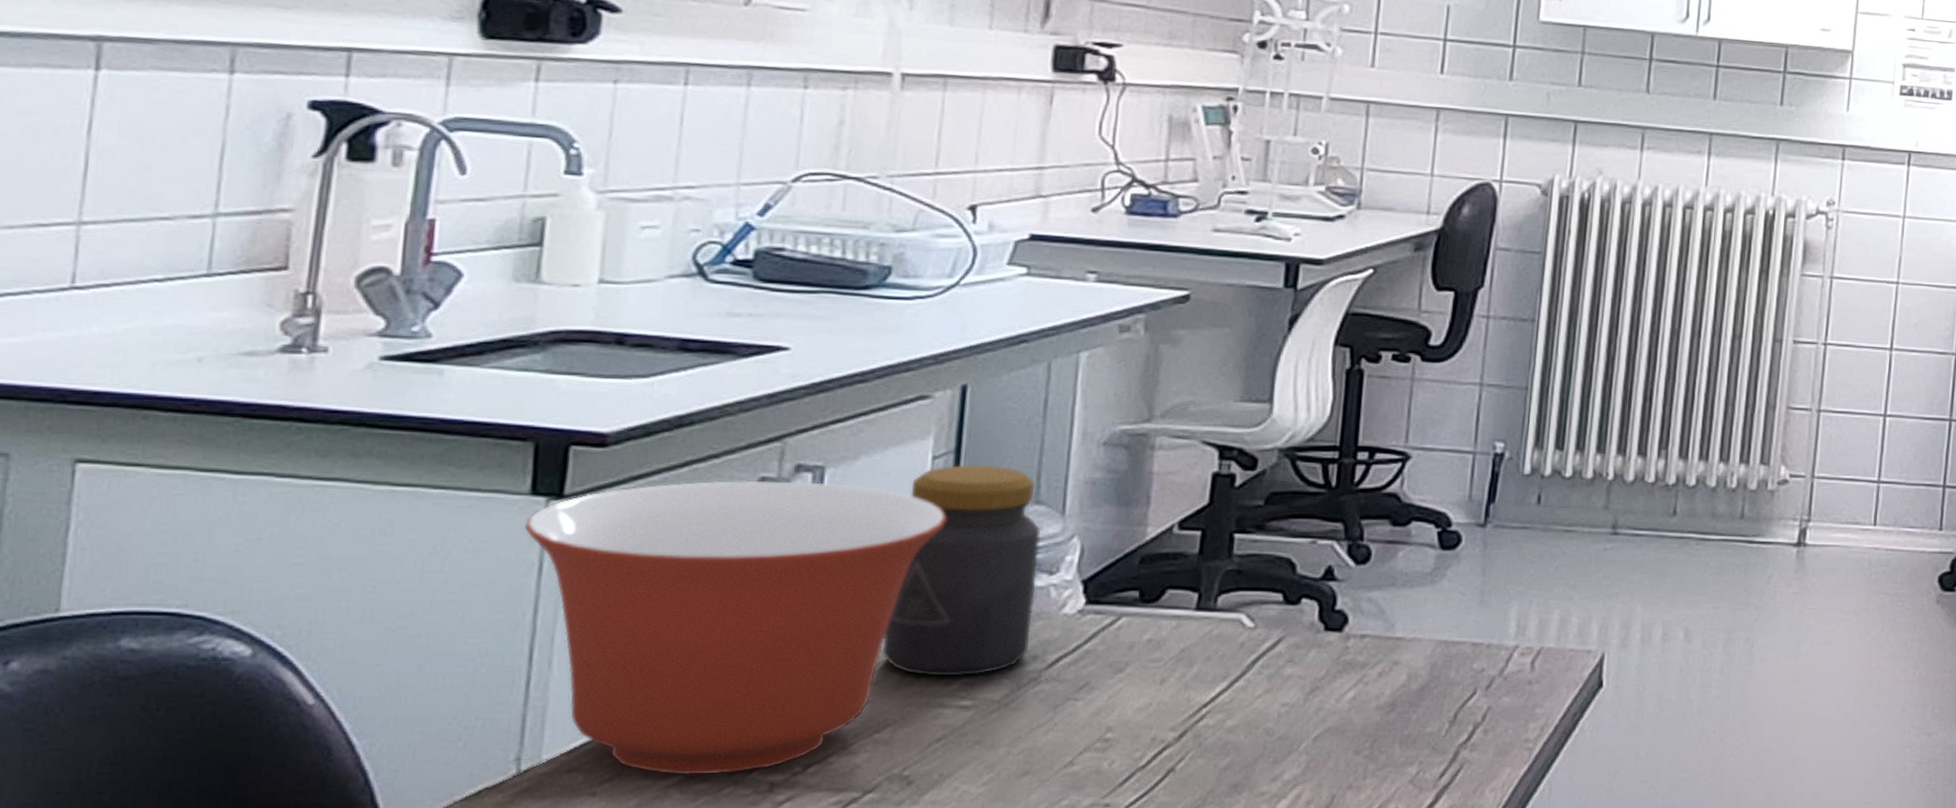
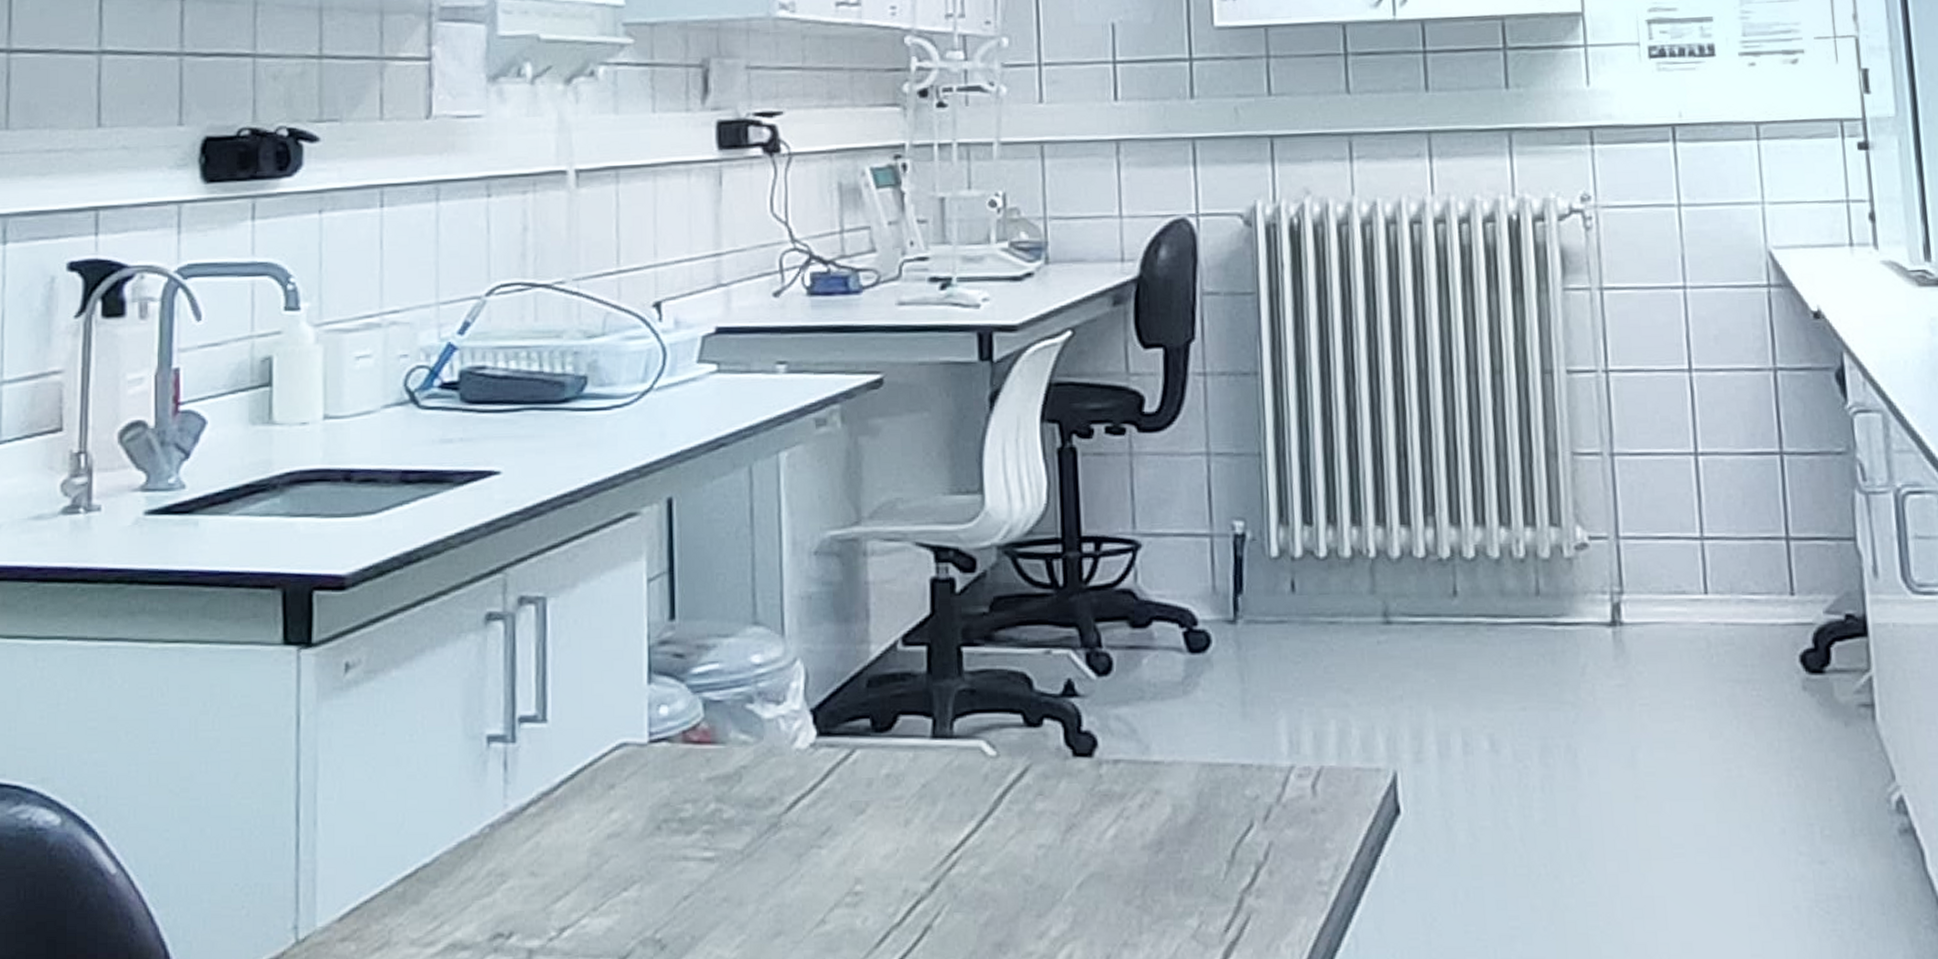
mixing bowl: present [525,480,947,775] -> none [281,614,668,942]
jar: present [882,464,1042,676] -> none [621,584,766,825]

